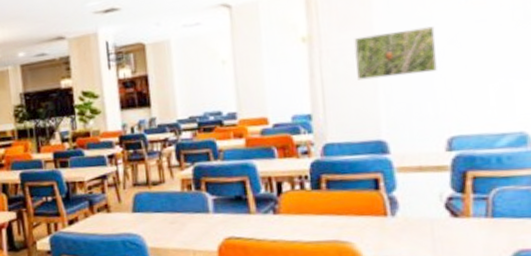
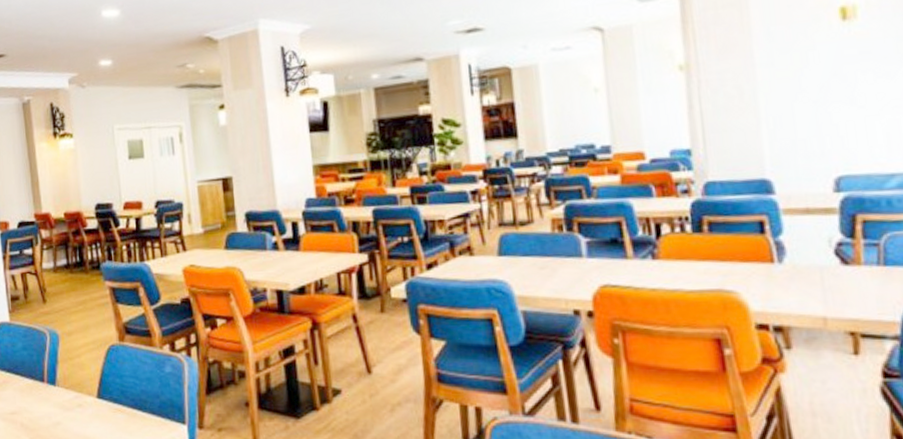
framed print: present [354,26,439,80] -> none [734,57,823,113]

